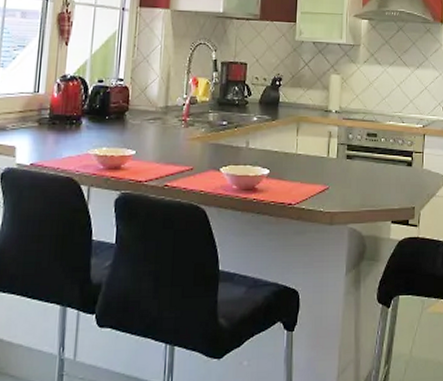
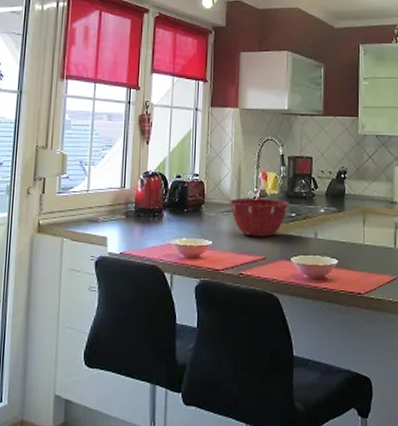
mixing bowl: none [156,105,221,146] -> present [230,199,290,237]

